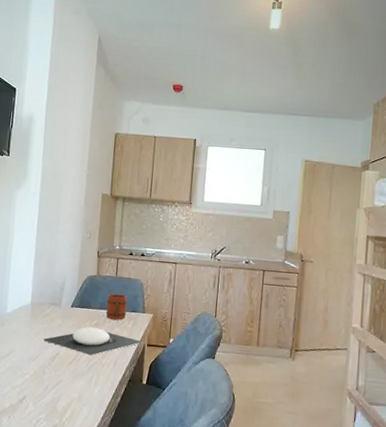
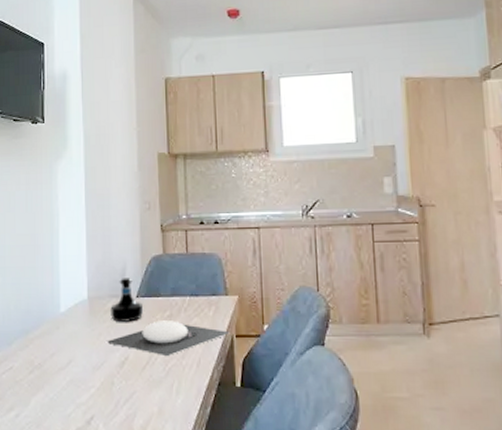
tequila bottle: none [48,290,76,326] -> present [110,278,144,322]
mug: present [106,294,127,320] -> none [179,274,206,308]

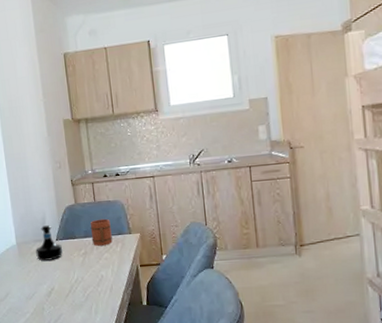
plate: present [106,321,230,357] -> none [34,257,135,286]
mug: none [179,274,206,308] -> present [90,218,113,246]

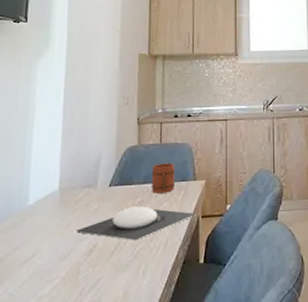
plate: none [34,257,135,286] -> present [74,206,196,241]
tequila bottle: present [35,225,63,261] -> none [81,168,116,211]

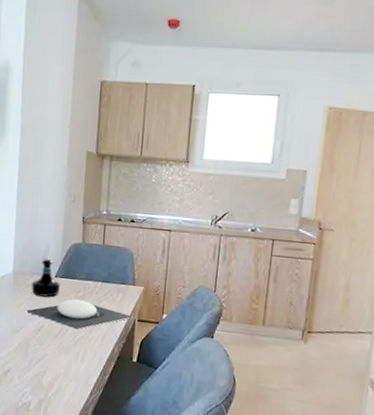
tequila bottle: none [81,168,116,211] -> present [31,259,61,297]
mug: present [151,162,176,194] -> none [92,263,116,293]

